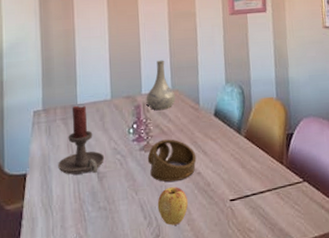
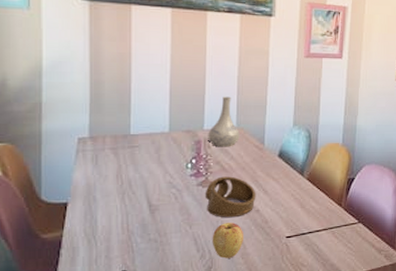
candle holder: present [58,105,105,175] -> none [105,135,159,206]

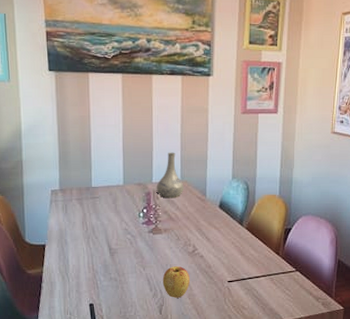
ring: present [205,176,256,218] -> none [155,225,200,262]

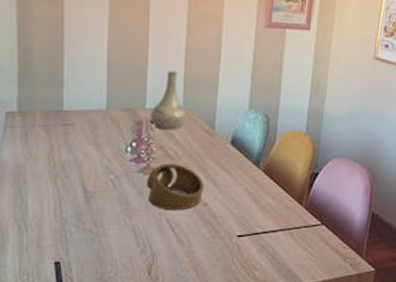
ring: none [155,225,200,262] -> present [146,163,204,211]
apple: present [162,266,190,298] -> none [153,216,189,256]

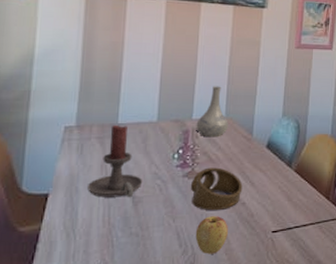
candle holder: none [36,111,95,193] -> present [88,124,143,198]
apple: none [153,216,189,256] -> present [195,216,228,254]

